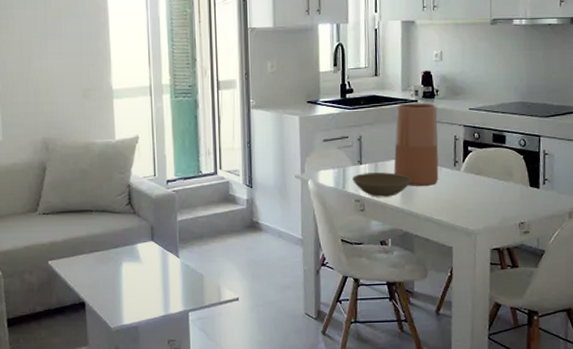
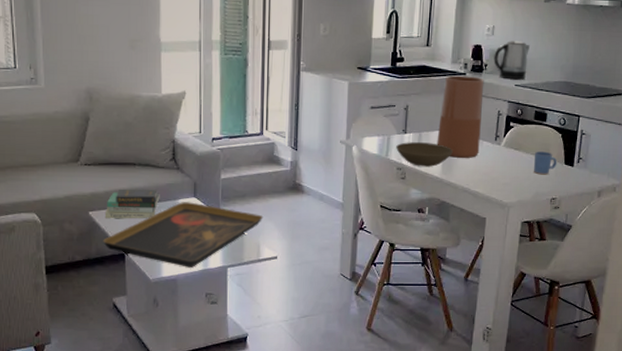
decorative tray: none [63,246,223,314] -> present [103,202,264,267]
books: none [64,235,118,268] -> present [104,189,160,219]
kettle: none [444,65,481,104] -> present [494,41,531,80]
mug: none [497,174,522,199] -> present [533,151,557,175]

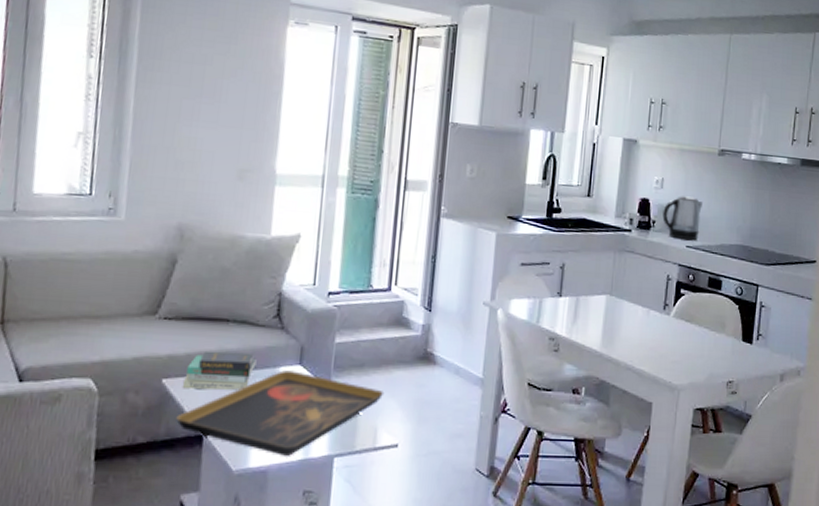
bowl: present [396,142,453,167] -> none [549,307,615,338]
vase: present [436,75,484,158] -> none [596,231,652,329]
mug: present [533,151,557,175] -> none [706,324,734,353]

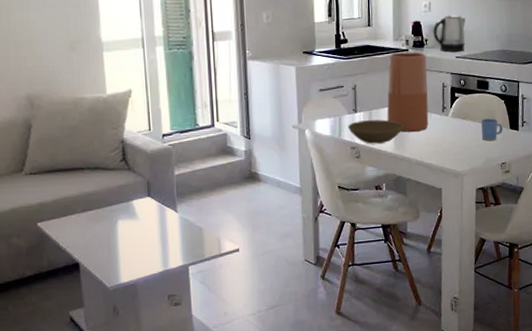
decorative tray: present [176,370,385,456] -> none [54,201,222,270]
books: present [182,351,257,390] -> none [54,192,113,229]
bowl: none [549,307,615,338] -> present [348,119,403,144]
vase: none [596,231,652,329] -> present [387,51,429,132]
mug: none [706,324,734,353] -> present [481,118,503,141]

